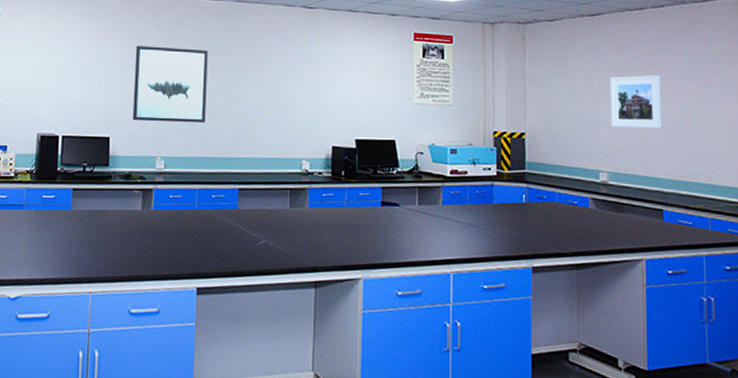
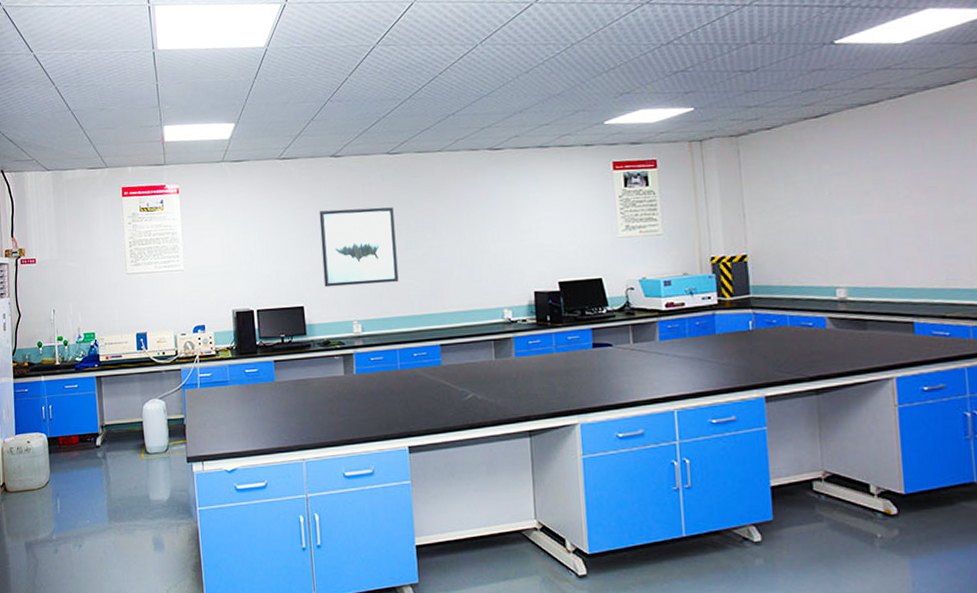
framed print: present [610,74,663,129] -> none [842,173,909,239]

